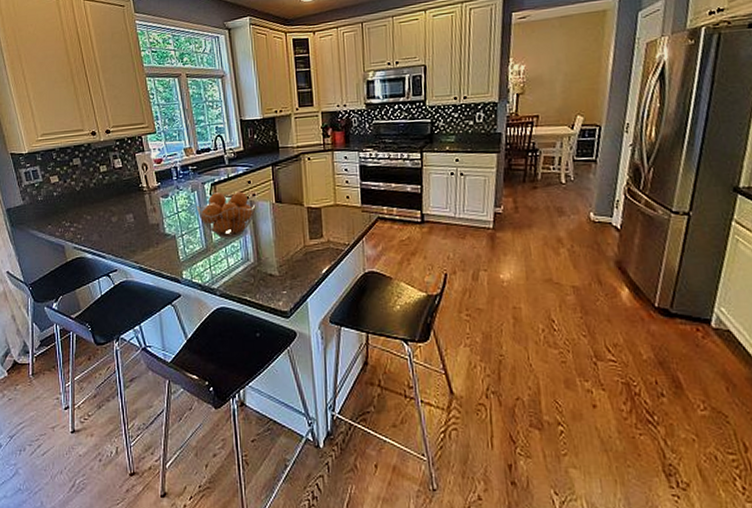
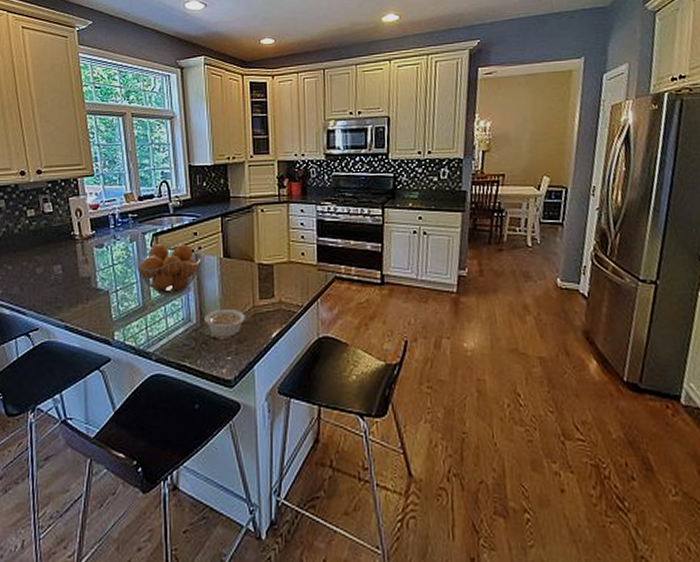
legume: none [261,249,297,274] -> present [204,310,245,338]

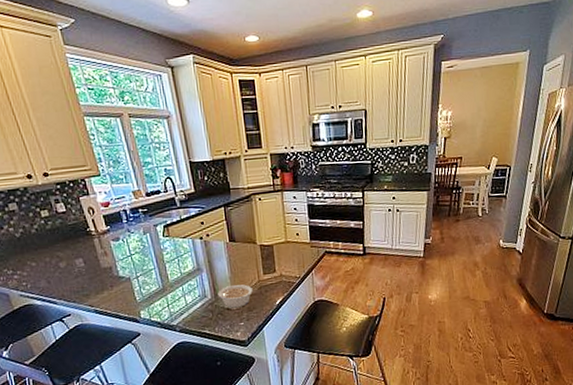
fruit basket: present [134,243,203,295] -> none [149,232,211,278]

